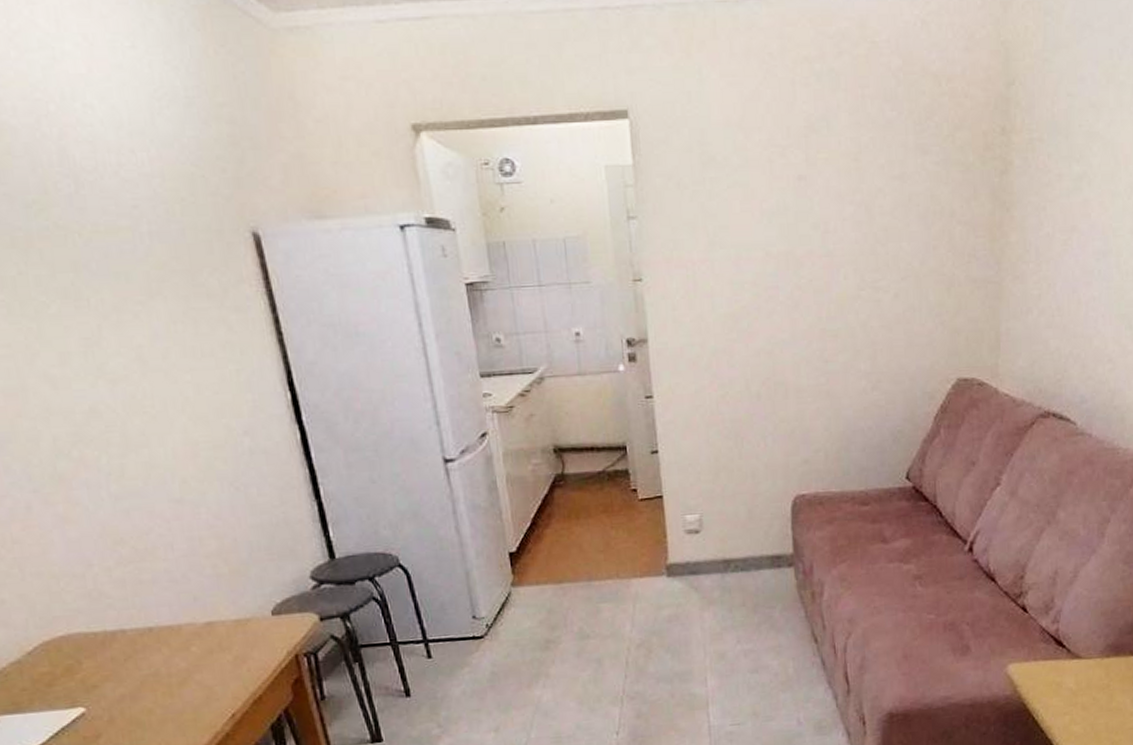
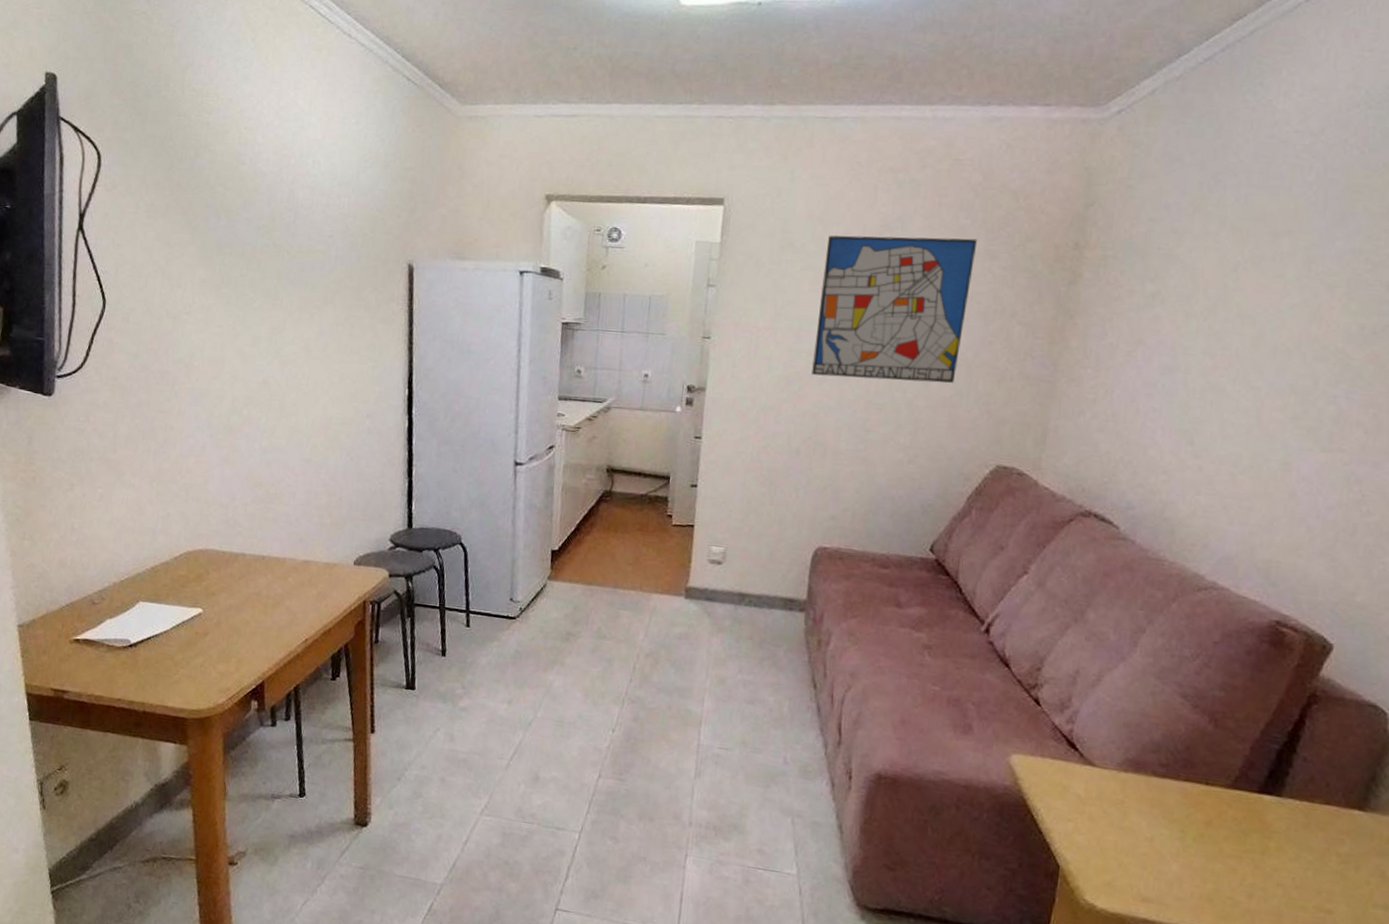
wall art: none [751,133,907,307] -> present [812,235,978,383]

